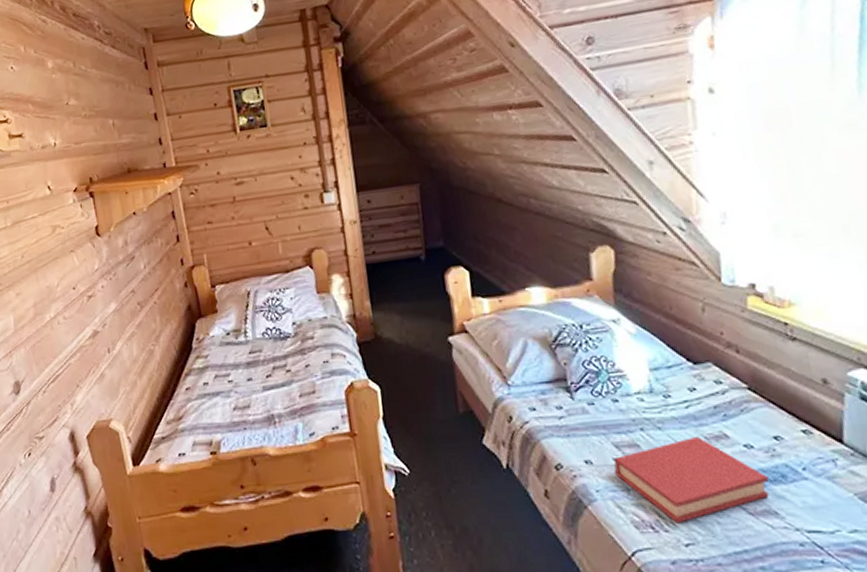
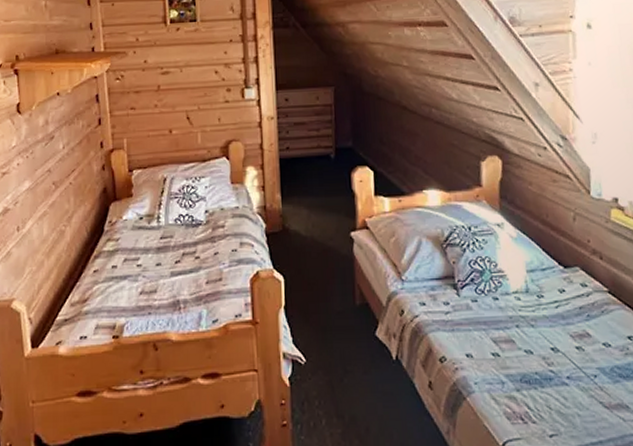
hardback book: present [613,436,769,524] -> none [491,334,622,416]

